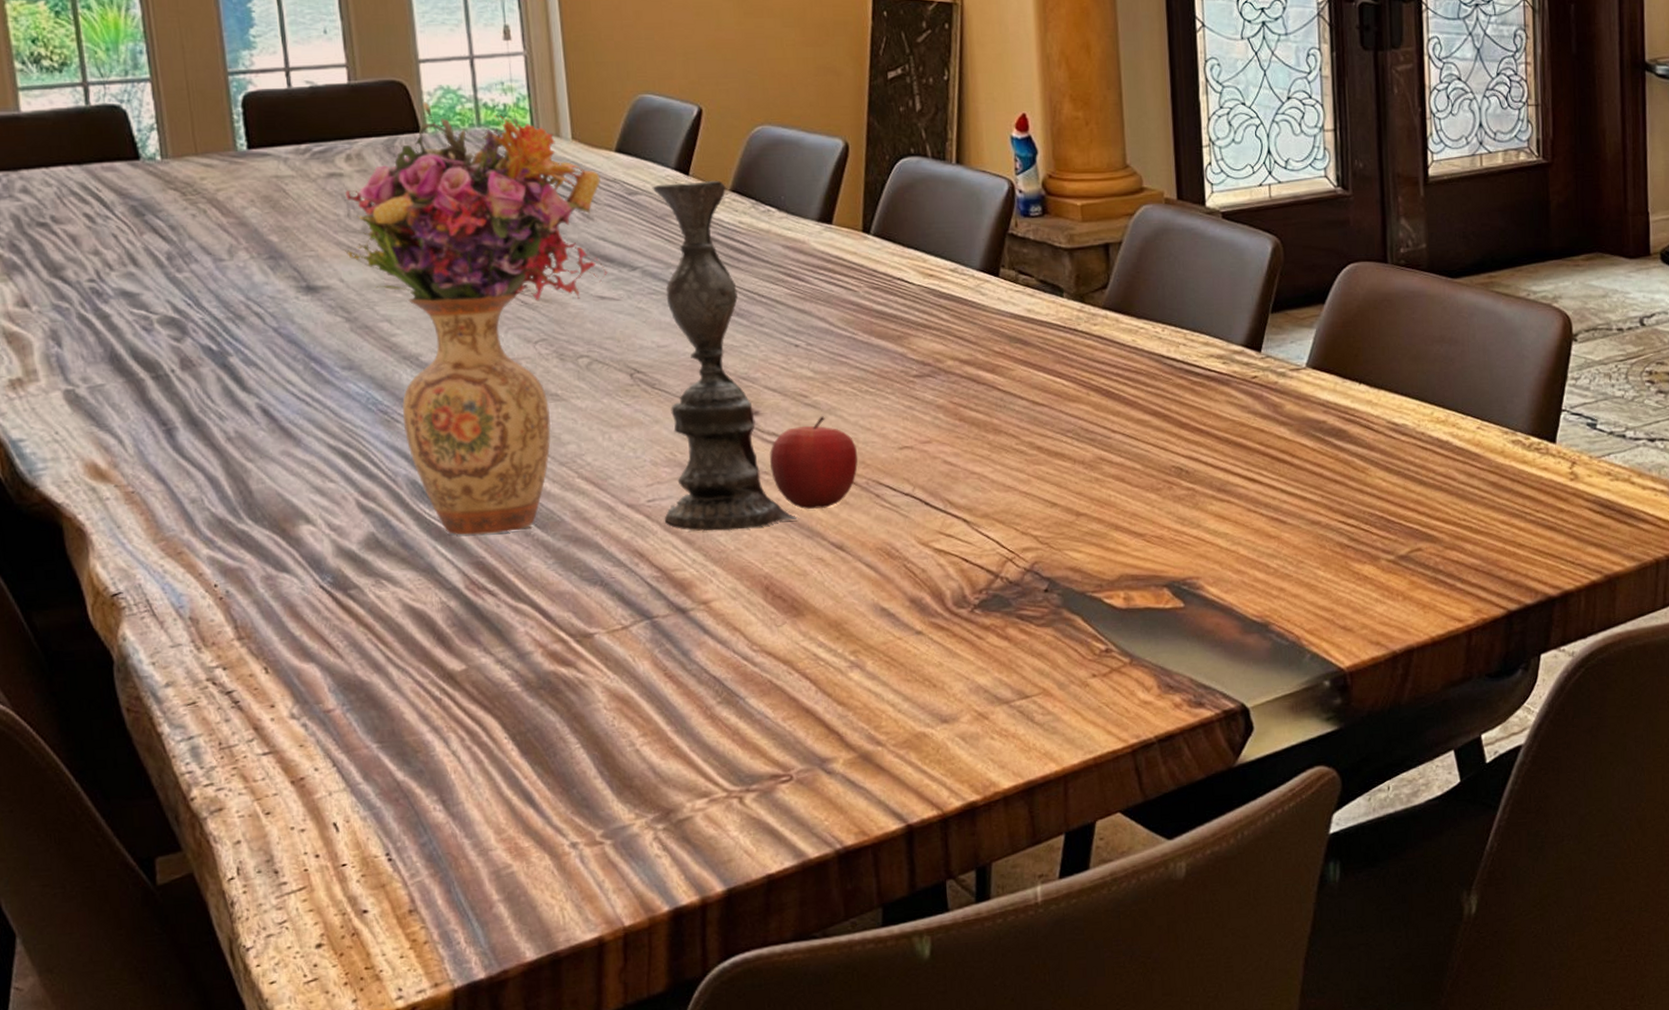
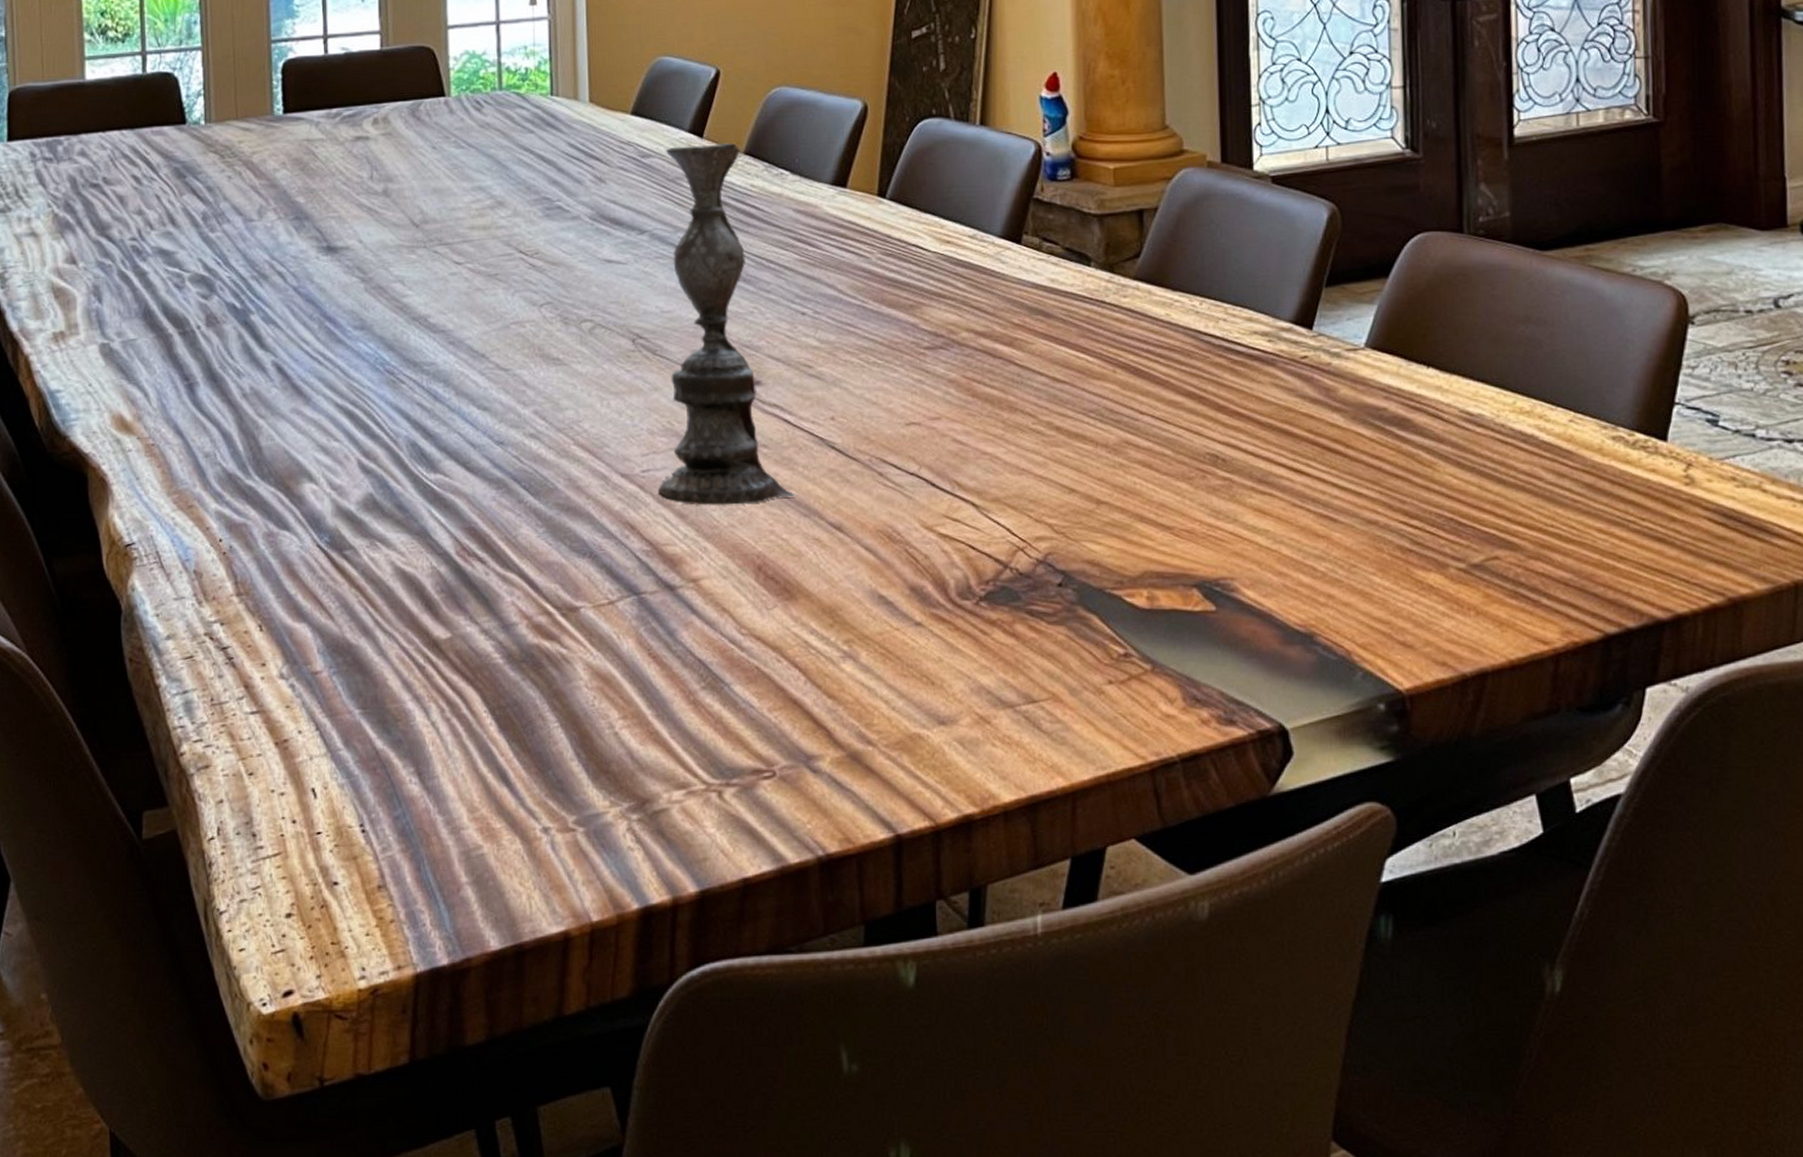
flower arrangement: present [345,102,607,535] -> none [365,66,616,500]
fruit: present [769,415,858,509] -> none [769,387,862,486]

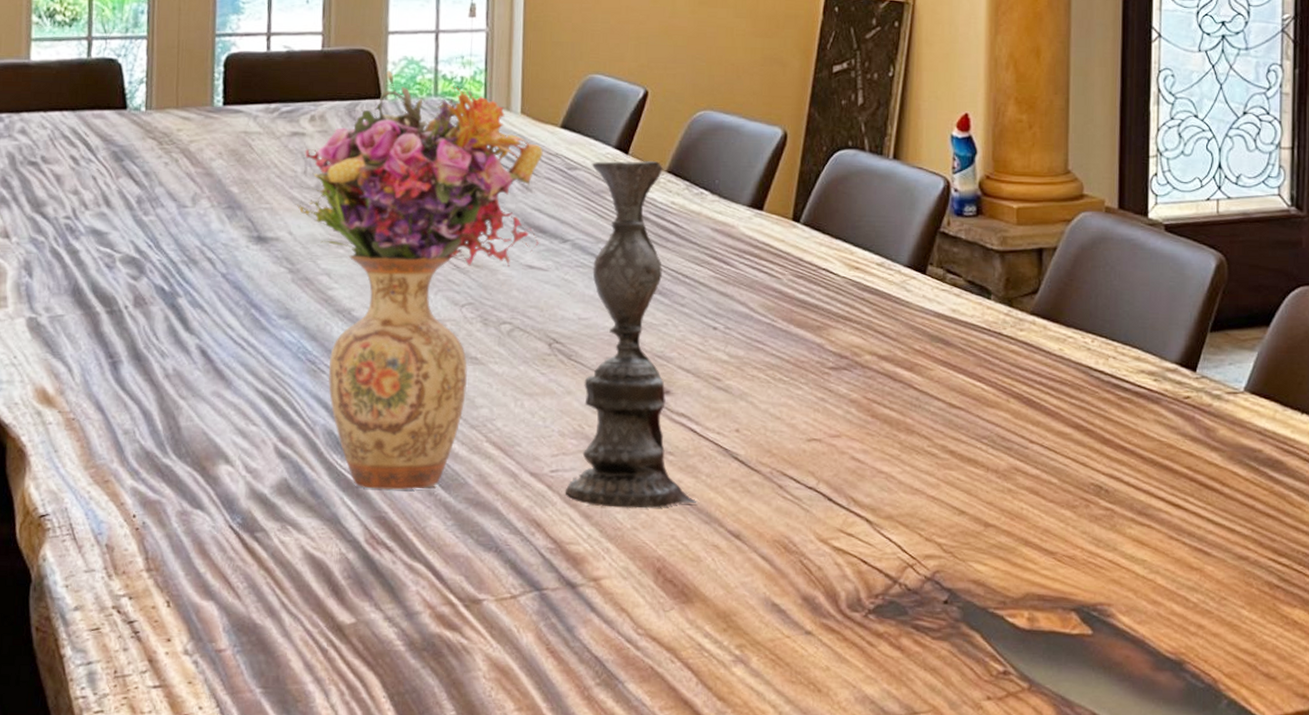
flower arrangement: none [365,66,616,500] -> present [297,71,543,490]

